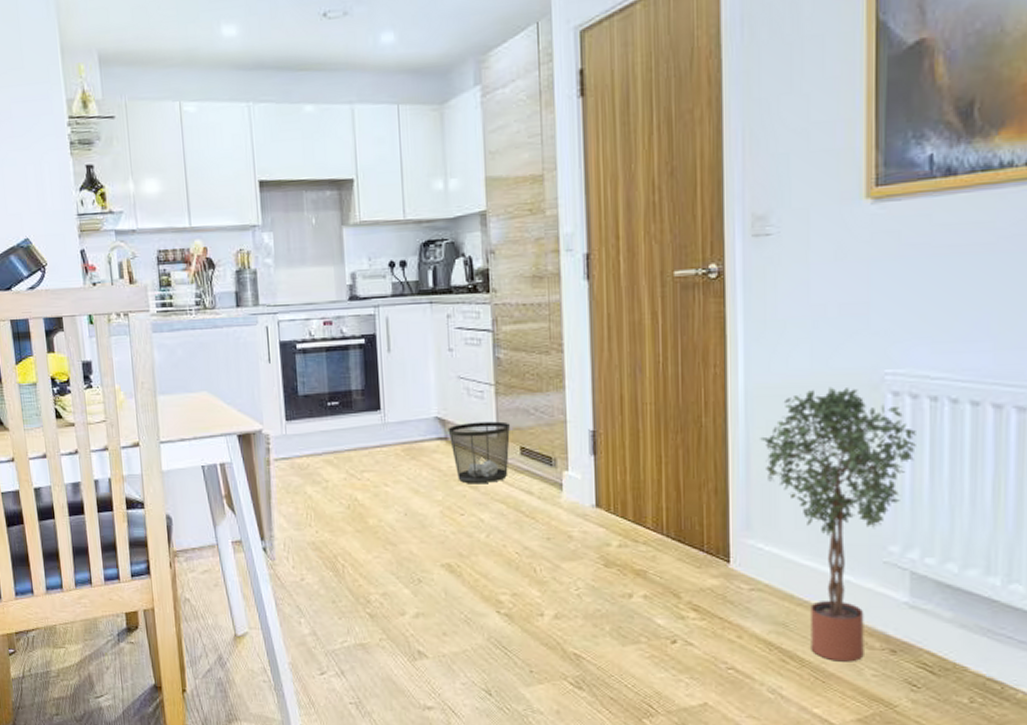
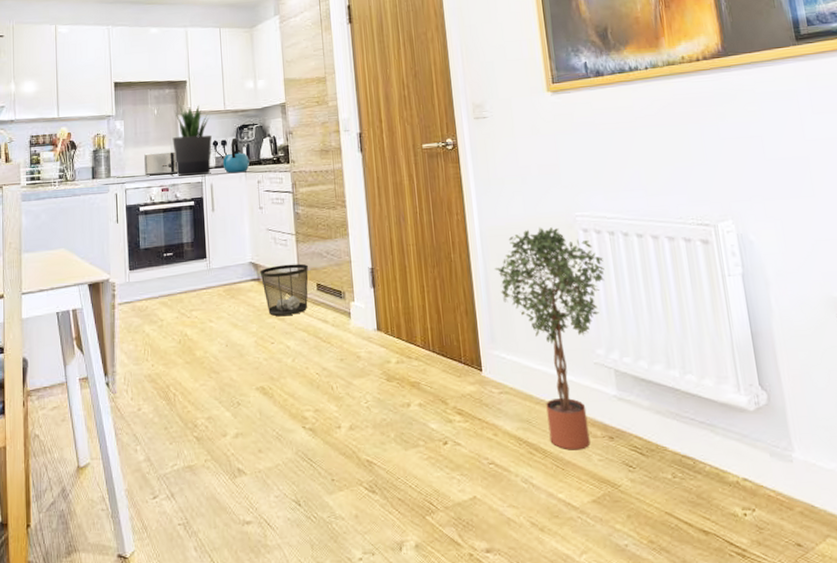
toaster: none [300,274,343,307] -> present [144,151,178,177]
planter: none [336,211,387,306] -> present [172,104,212,176]
kettle: none [401,257,437,305] -> present [222,137,250,174]

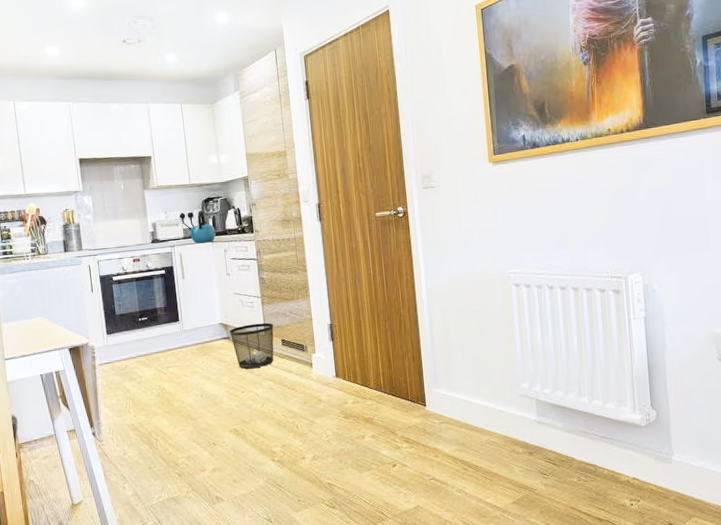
toaster: present [144,151,178,177] -> none [114,224,147,249]
planter: present [172,104,212,176] -> none [140,179,180,247]
potted tree: present [495,227,605,450] -> none [438,283,532,465]

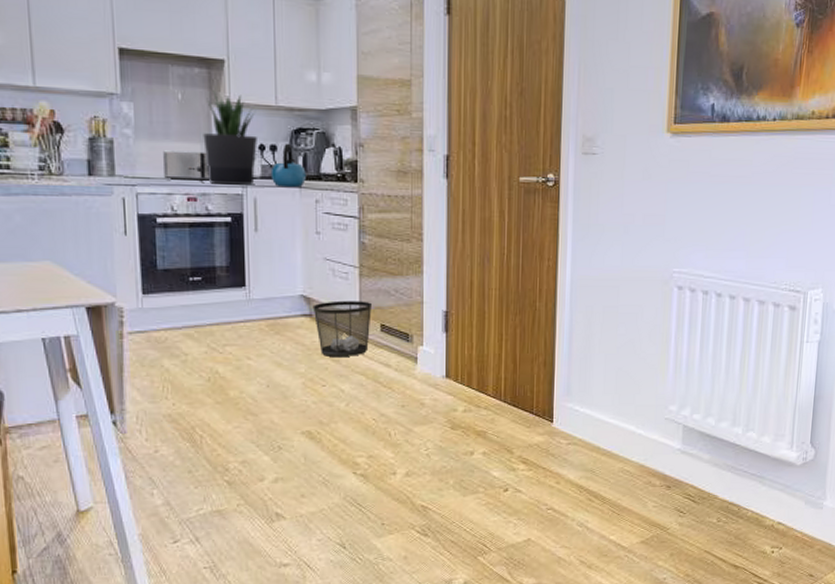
toaster: none [114,224,147,249] -> present [162,150,209,182]
planter: none [140,179,180,247] -> present [203,90,257,185]

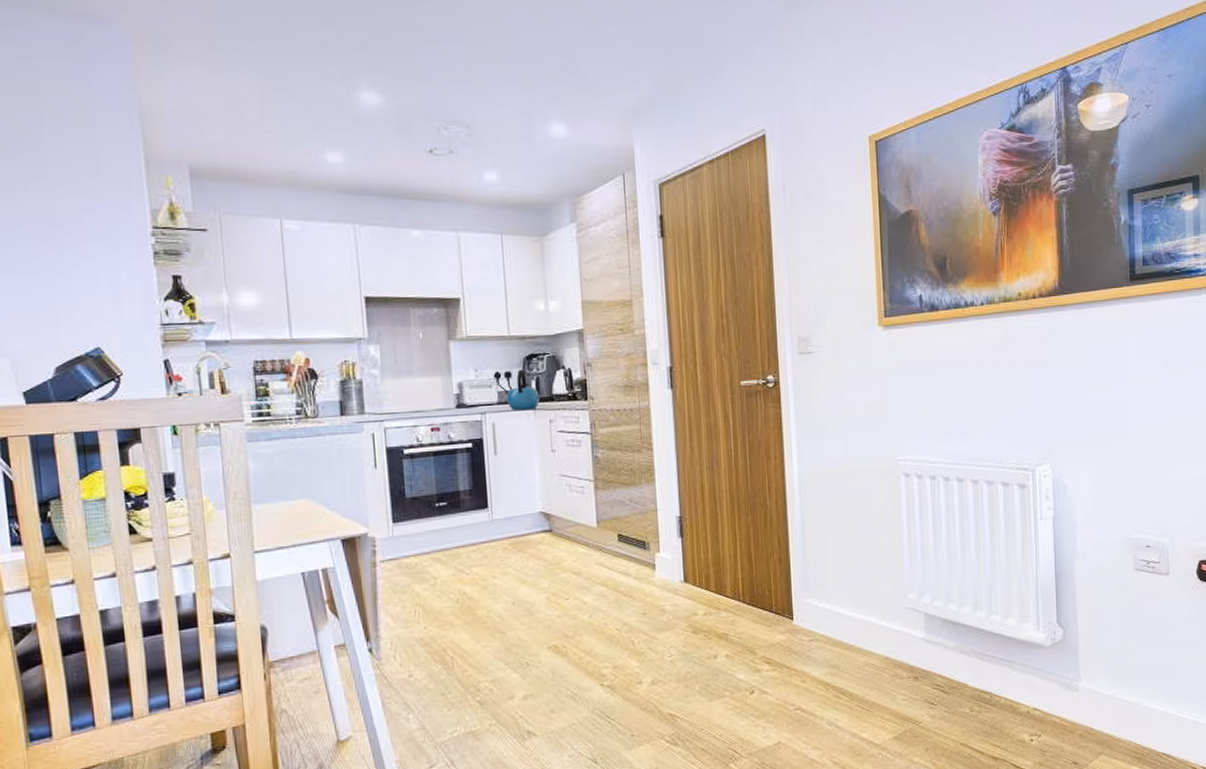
toaster: present [162,150,209,182] -> none [407,384,451,414]
planter: present [203,90,257,185] -> none [443,327,493,413]
waste bin: present [312,300,372,356] -> none [552,512,609,570]

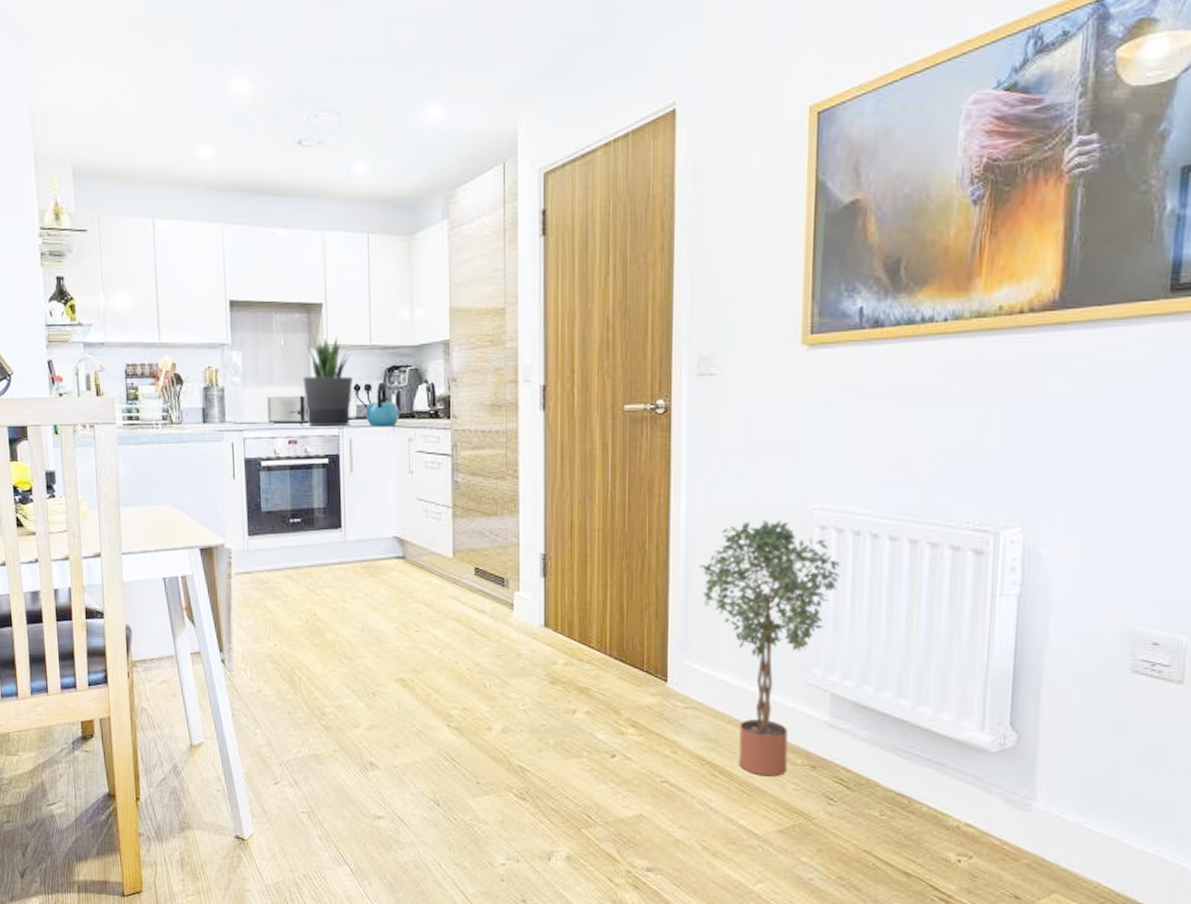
toaster: none [407,384,451,414] -> present [266,395,308,425]
planter: none [443,327,493,413] -> present [303,334,353,426]
potted tree: none [812,471,923,692] -> present [699,519,840,777]

